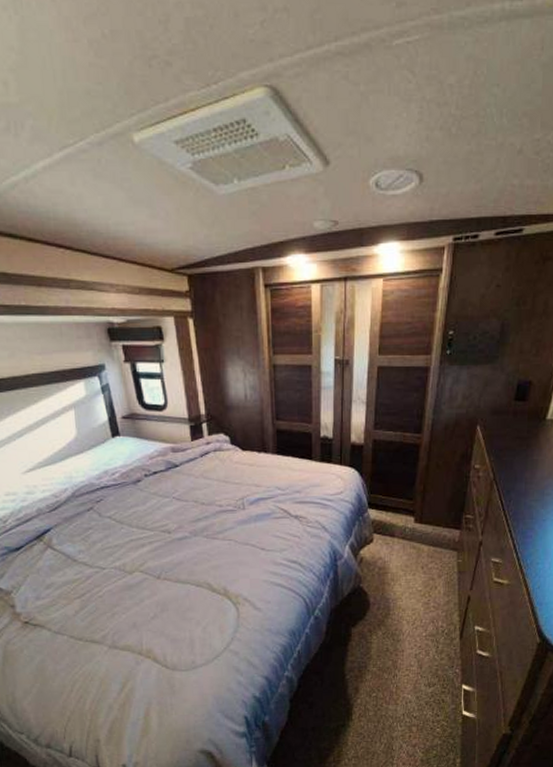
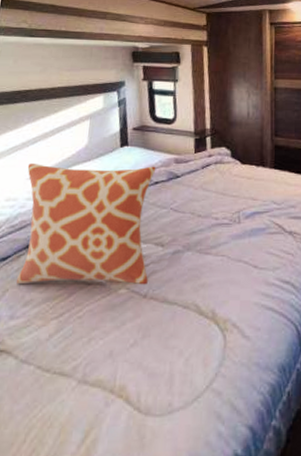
pillow: none [19,456,159,570] -> present [16,164,156,285]

